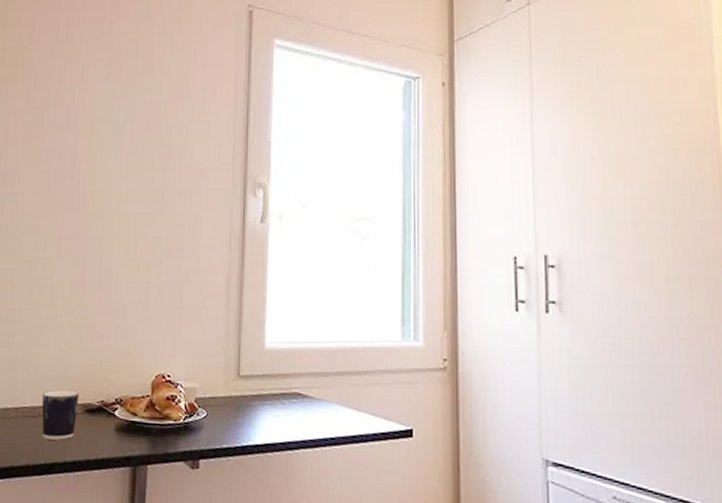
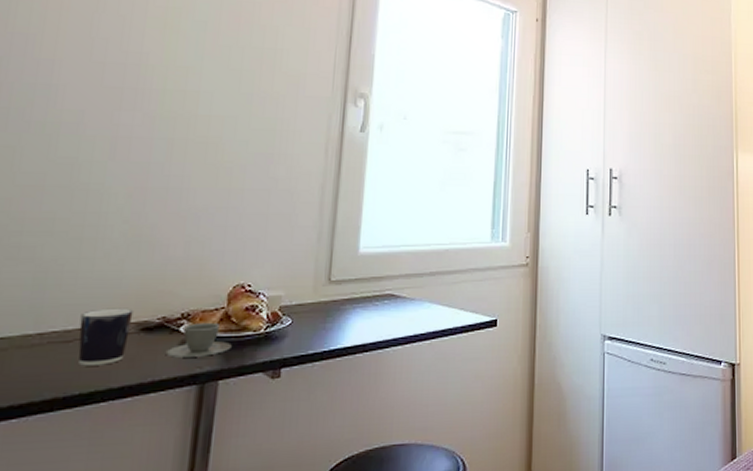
cup: none [105,408,157,441] -> present [165,322,232,358]

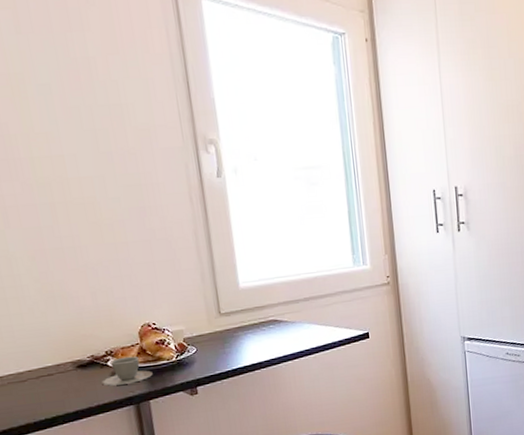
mug: present [78,307,134,366] -> none [26,351,71,398]

